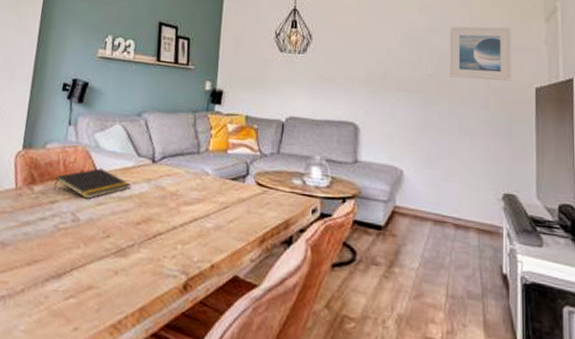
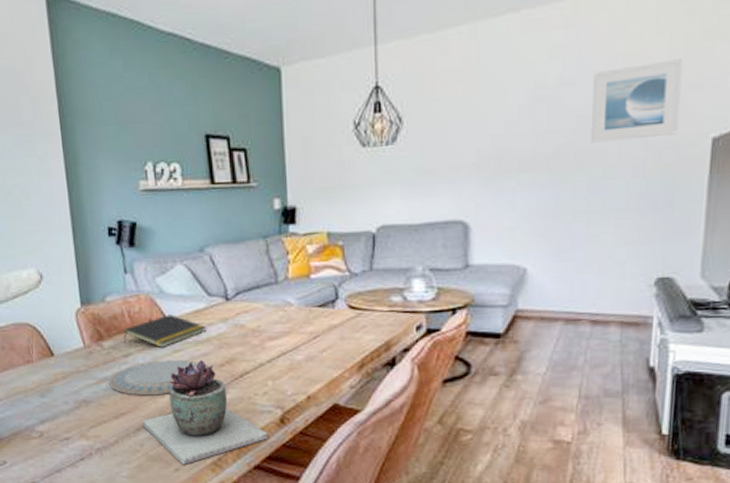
plate: none [29,211,128,246] -> present [108,359,210,396]
succulent plant: none [52,216,169,324] -> present [141,360,267,465]

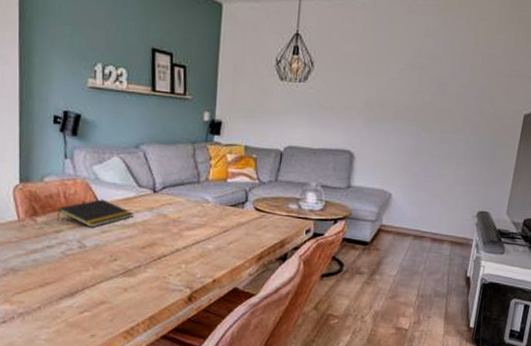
plate: present [108,359,210,396] -> none [37,238,133,269]
succulent plant: present [141,360,267,465] -> none [65,242,176,332]
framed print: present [591,59,683,143] -> none [446,52,512,108]

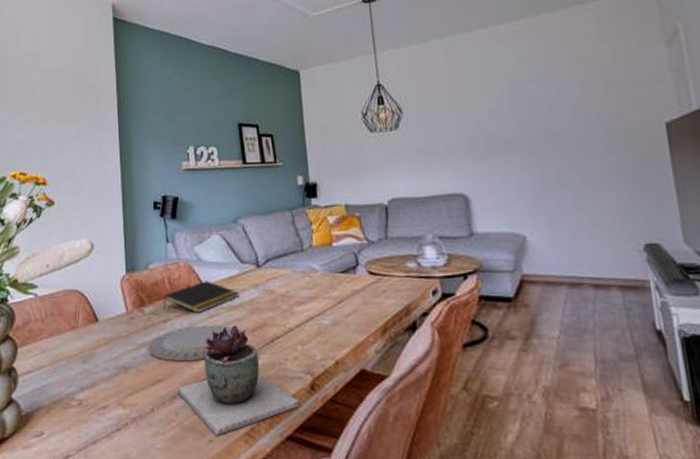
plate: none [37,238,133,269] -> present [147,324,243,362]
succulent plant: none [65,242,176,332] -> present [177,325,299,435]

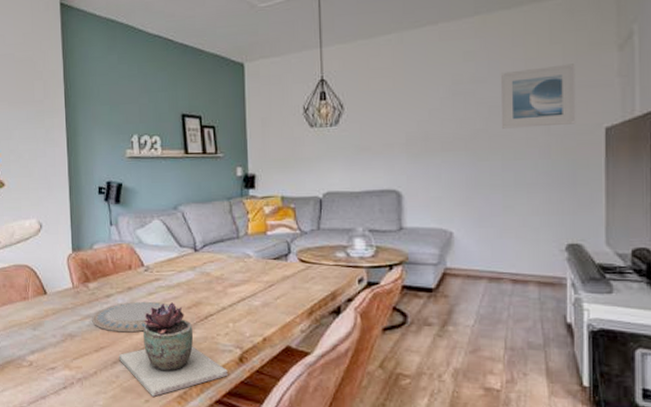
notepad: present [163,281,240,313] -> none [106,262,178,290]
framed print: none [555,61,636,127] -> present [501,64,576,129]

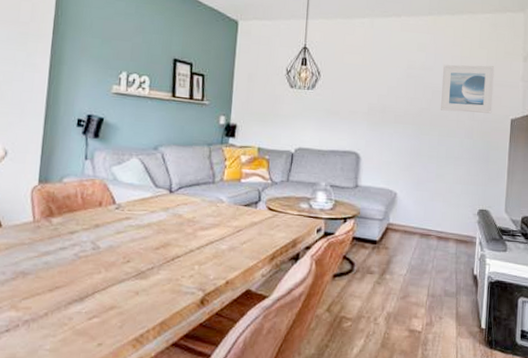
plate: present [91,301,179,333] -> none [49,239,147,272]
succulent plant: present [118,303,228,397] -> none [74,242,188,340]

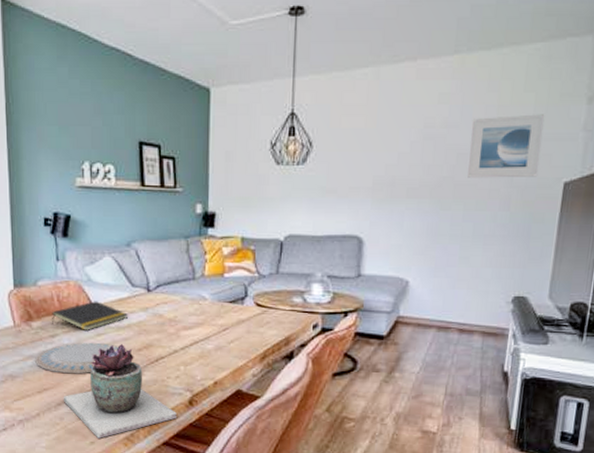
plate: none [49,239,147,272] -> present [34,342,129,374]
notepad: none [71,199,150,228] -> present [51,301,129,330]
succulent plant: none [74,242,188,340] -> present [63,344,177,439]

